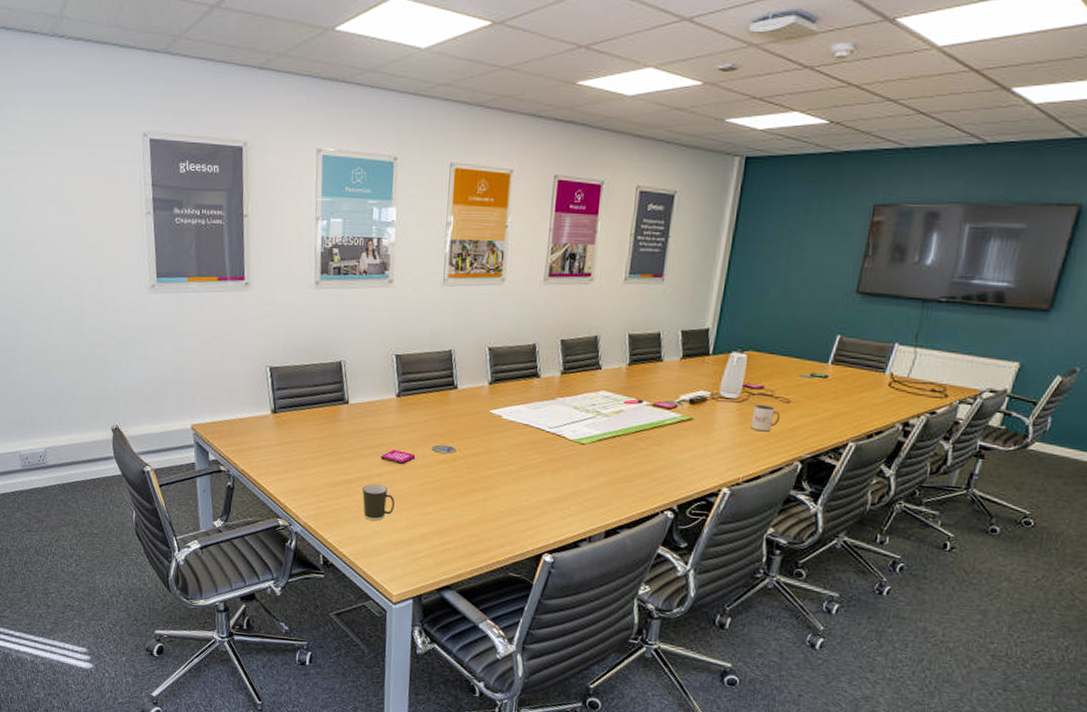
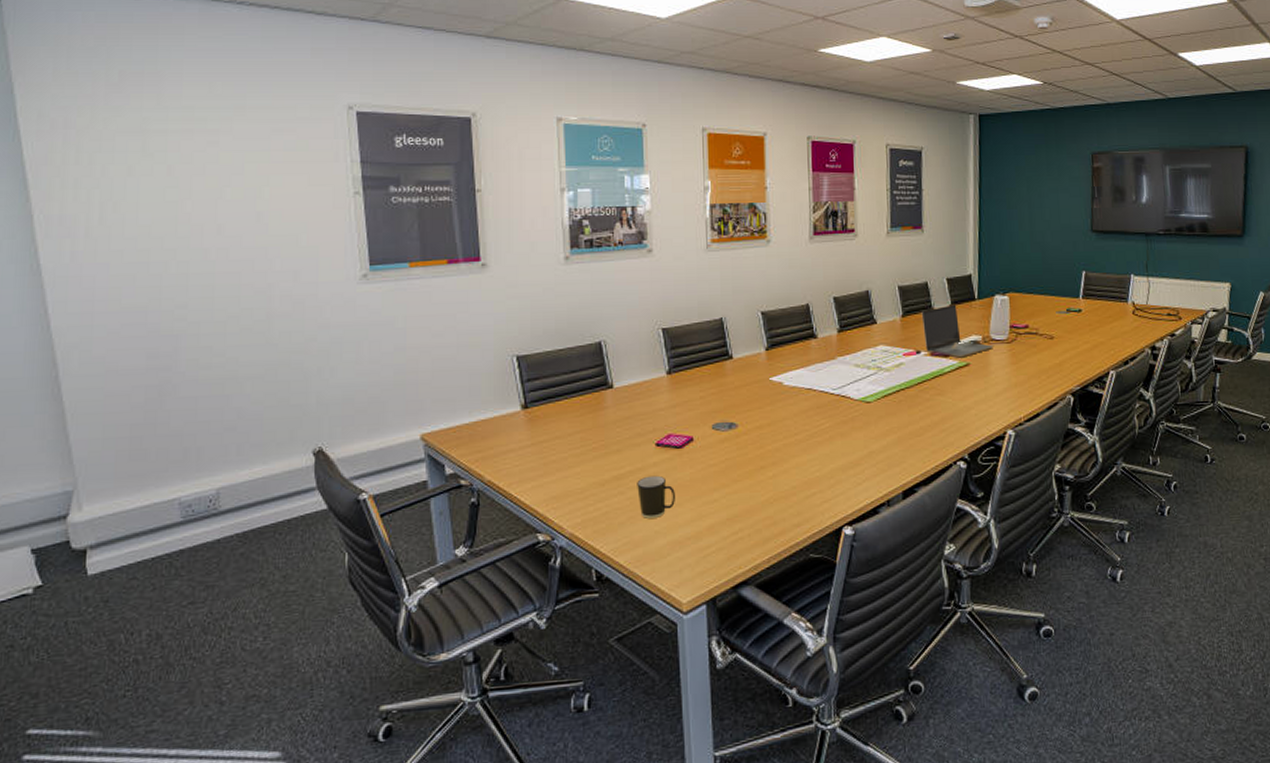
laptop: none [648,357,721,412] -> present [921,305,993,358]
mug: present [750,404,781,432] -> none [1022,343,1048,369]

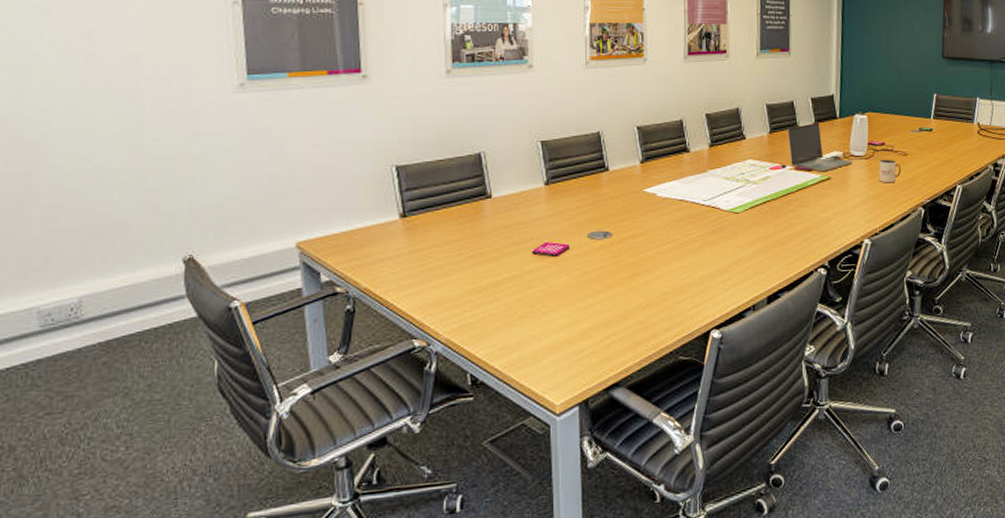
mug: present [637,475,675,518] -> none [513,282,550,324]
mug: none [1022,343,1048,369] -> present [878,159,902,183]

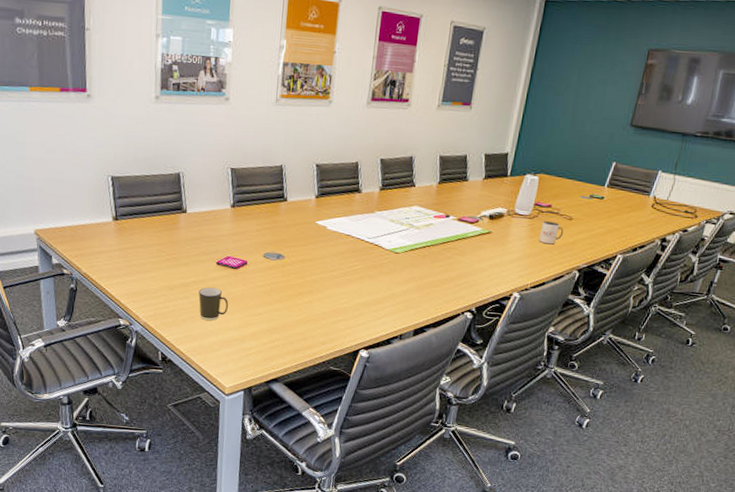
mug: none [513,282,550,324] -> present [198,287,228,321]
laptop: present [787,123,852,172] -> none [455,178,516,226]

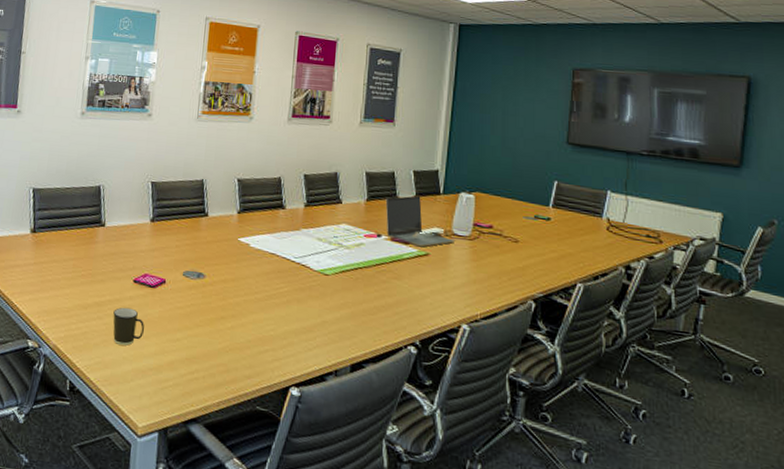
laptop: none [455,178,516,226] -> present [385,195,454,247]
mug: present [539,220,564,245] -> none [483,242,511,270]

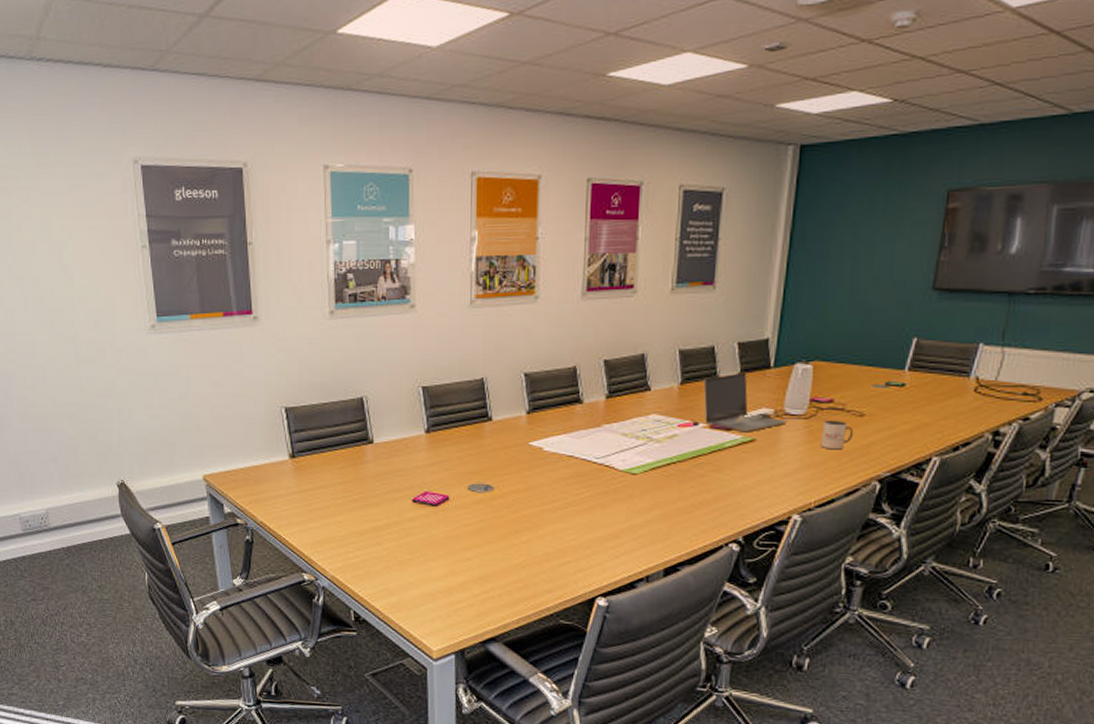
mug: present [113,307,144,346] -> none [393,530,429,570]
mug: none [483,242,511,270] -> present [820,419,854,450]

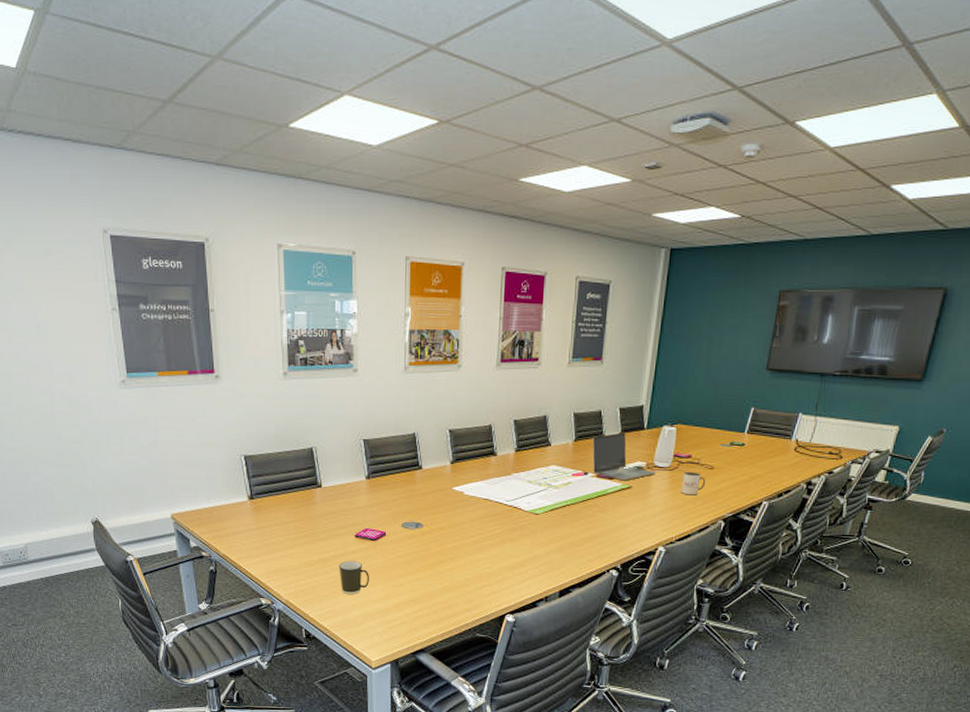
mug: none [393,530,429,570] -> present [339,560,369,594]

